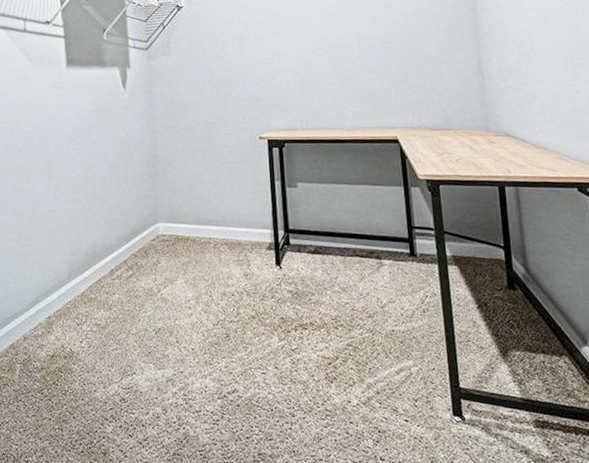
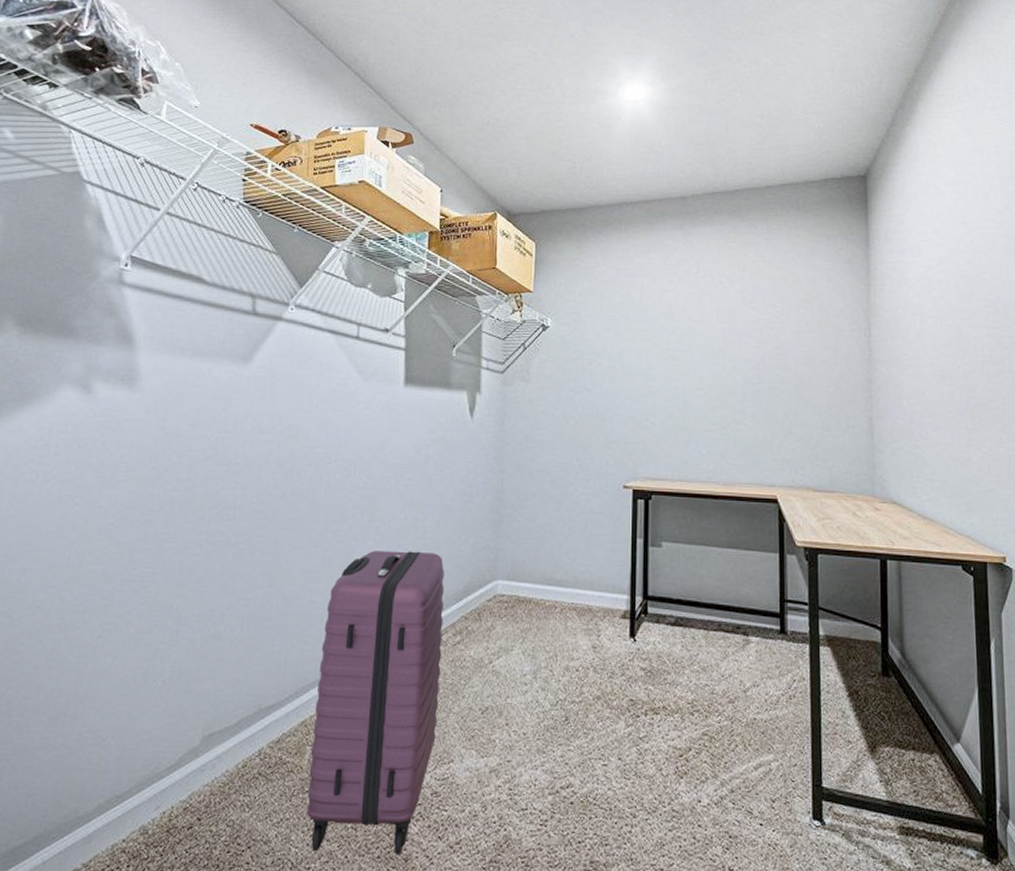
suitcase: none [20,203,120,450] -> present [307,550,445,856]

